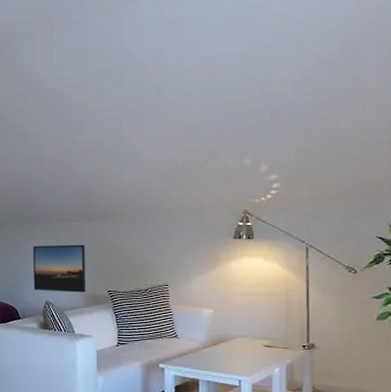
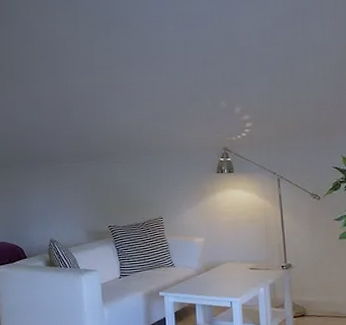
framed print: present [33,244,86,293] -> none [36,183,88,230]

